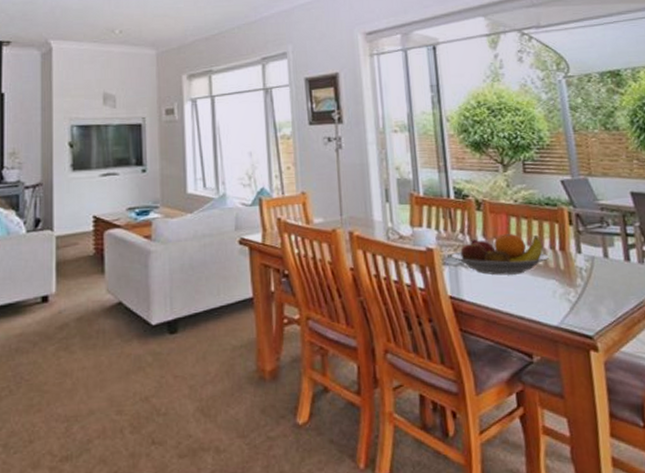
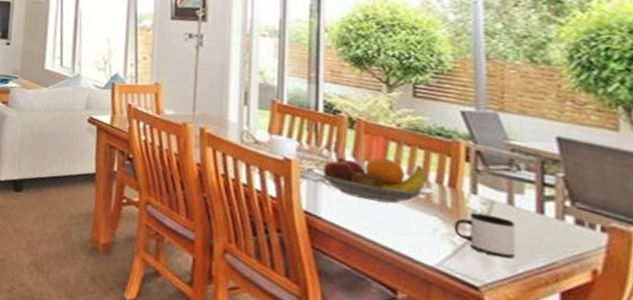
mug: none [567,269,615,306] -> present [454,212,516,259]

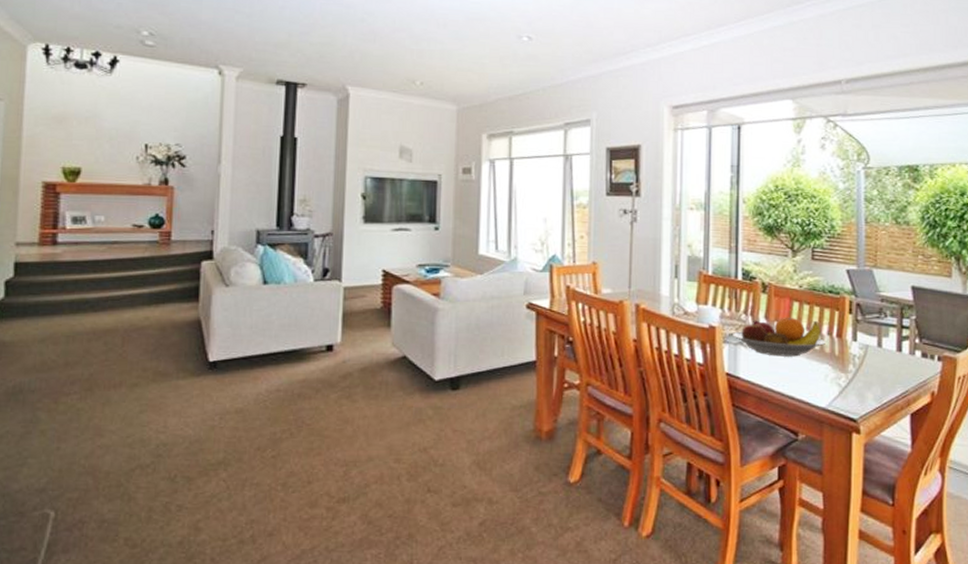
mug: present [454,212,516,259] -> none [840,357,882,392]

